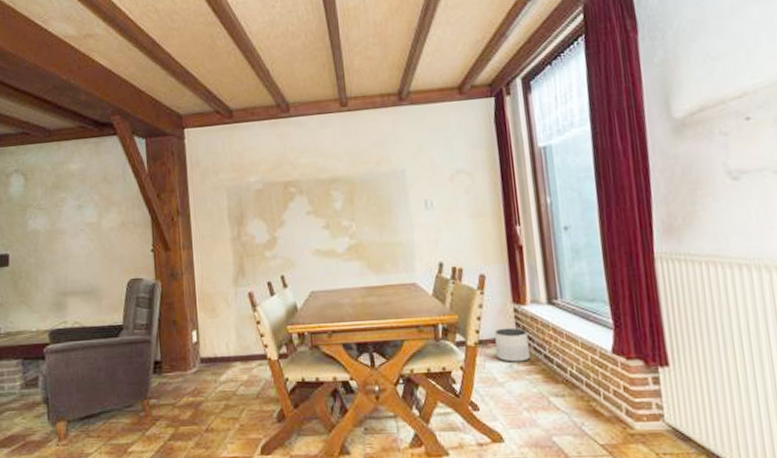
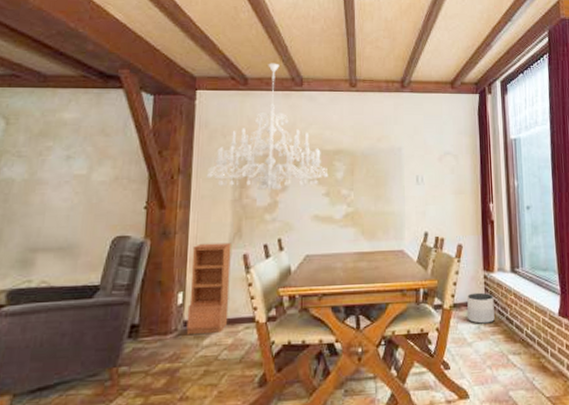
bookcase: none [200,281,242,372] -> present [186,242,231,336]
chandelier: none [204,90,327,228] -> present [206,63,329,192]

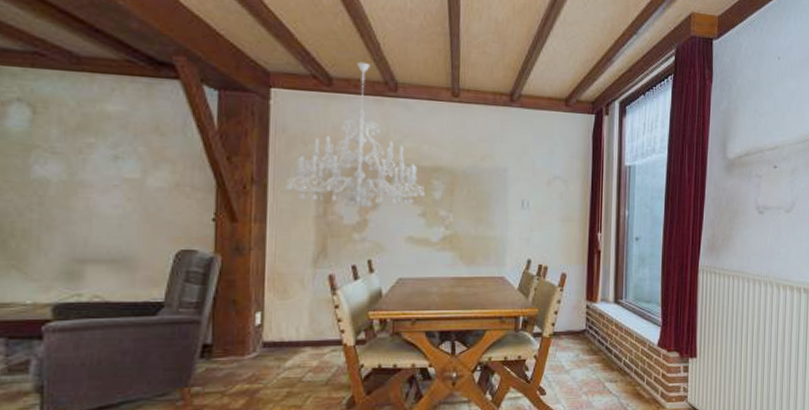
bookcase: present [186,242,231,336] -> none [266,261,315,357]
planter: present [467,292,495,324] -> none [567,322,595,352]

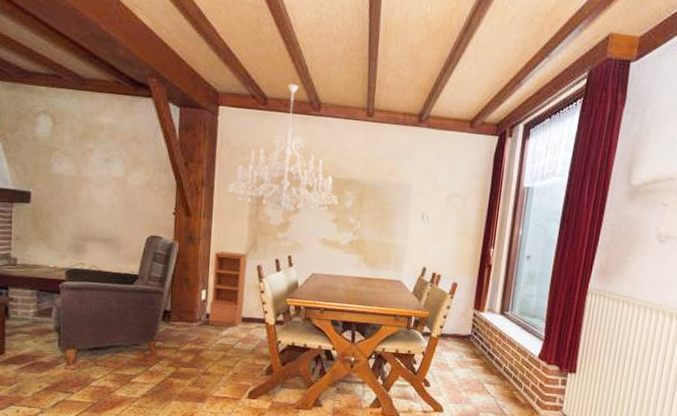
bookcase: none [266,261,315,357] -> present [208,251,247,327]

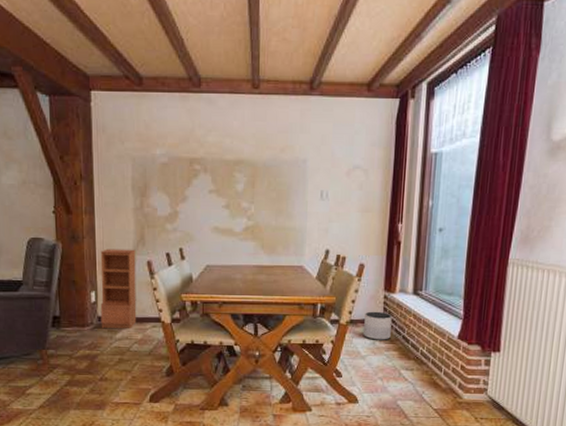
chandelier: present [227,83,338,213] -> none [107,59,229,202]
planter: none [452,327,480,355] -> present [364,311,392,340]

